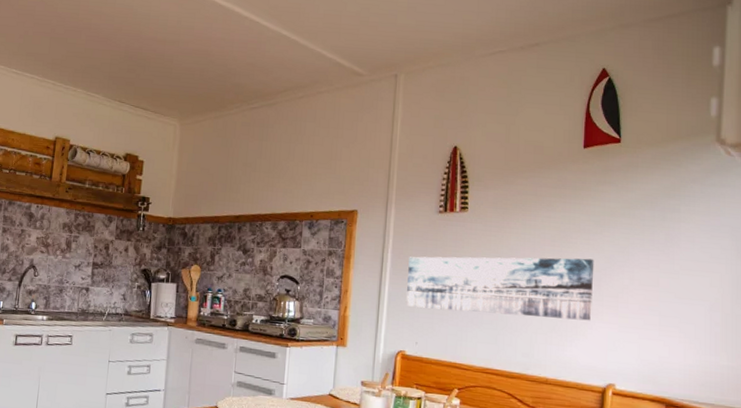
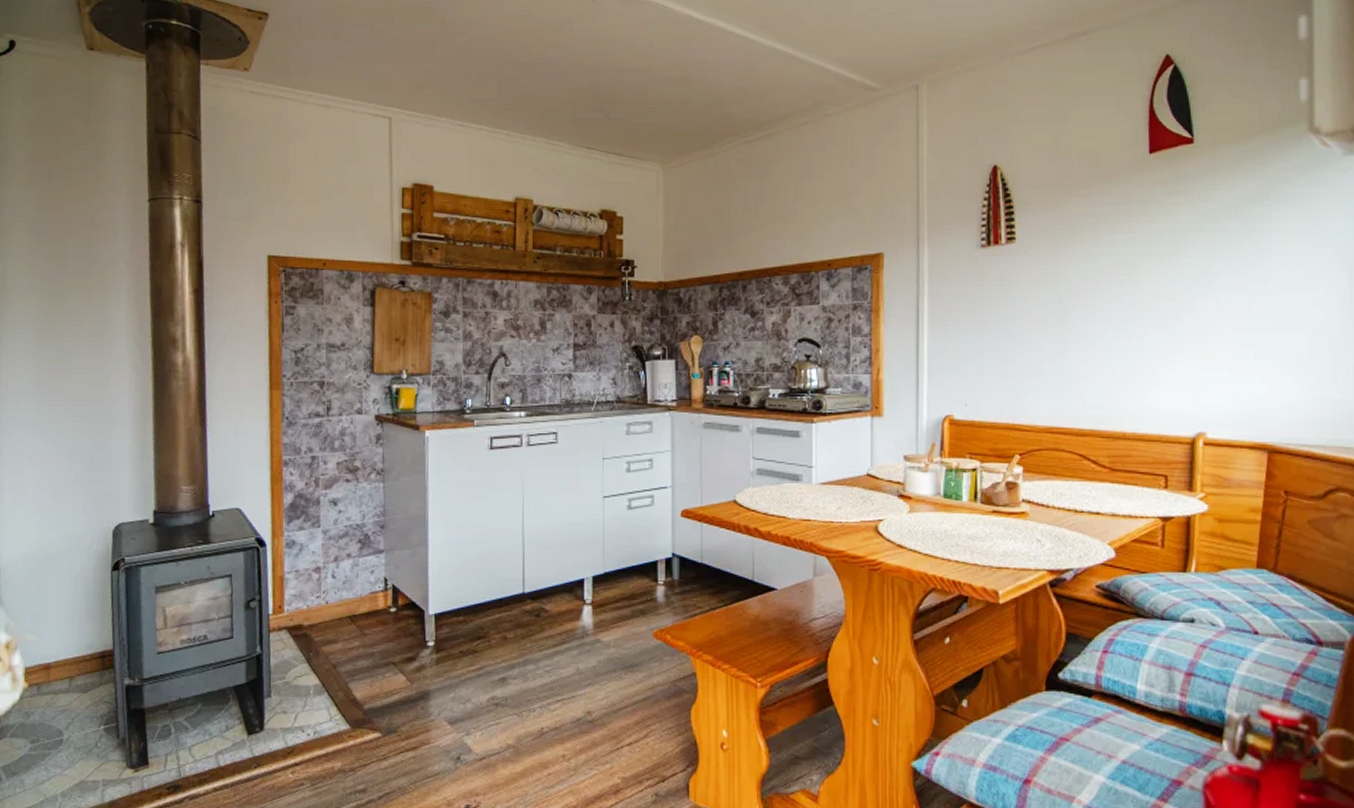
wall art: present [406,256,594,321] -> none [949,286,1173,362]

